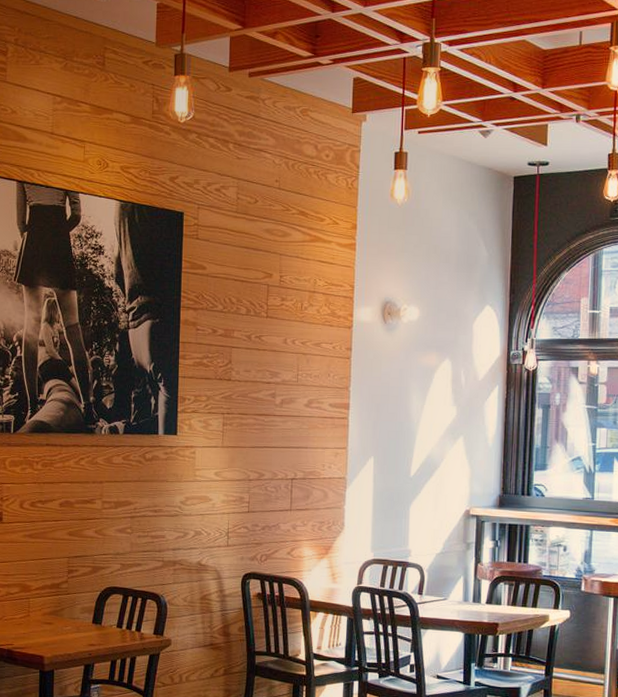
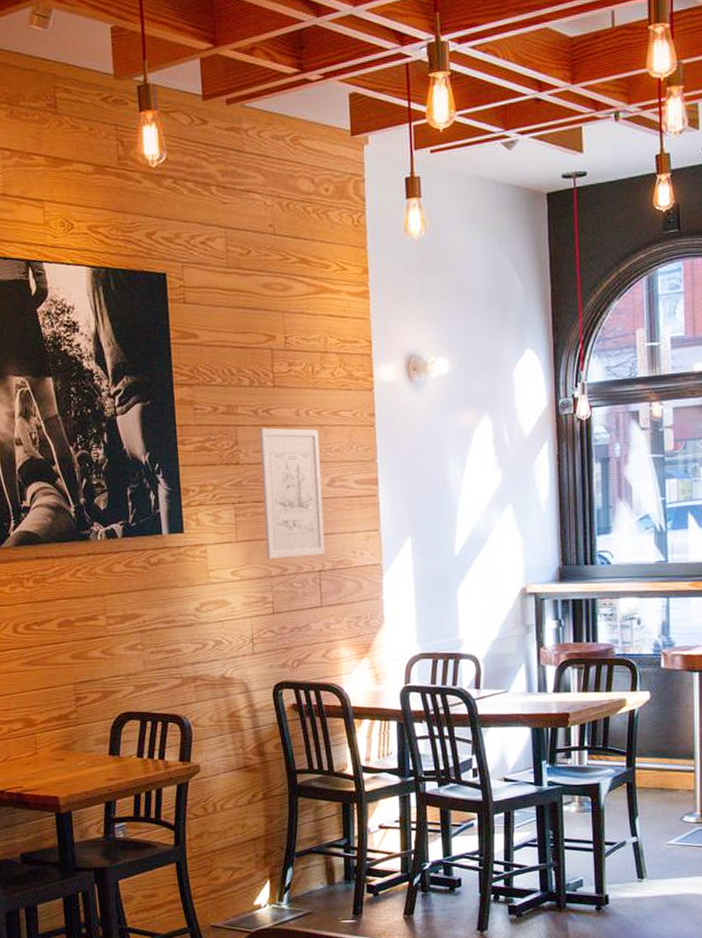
wall art: none [247,351,302,465] -> present [259,427,325,559]

